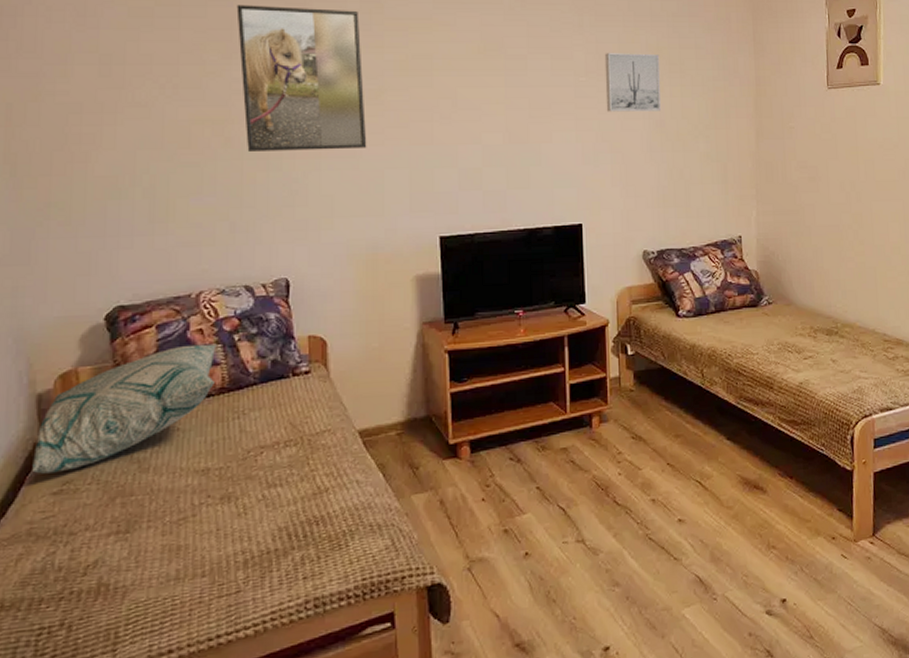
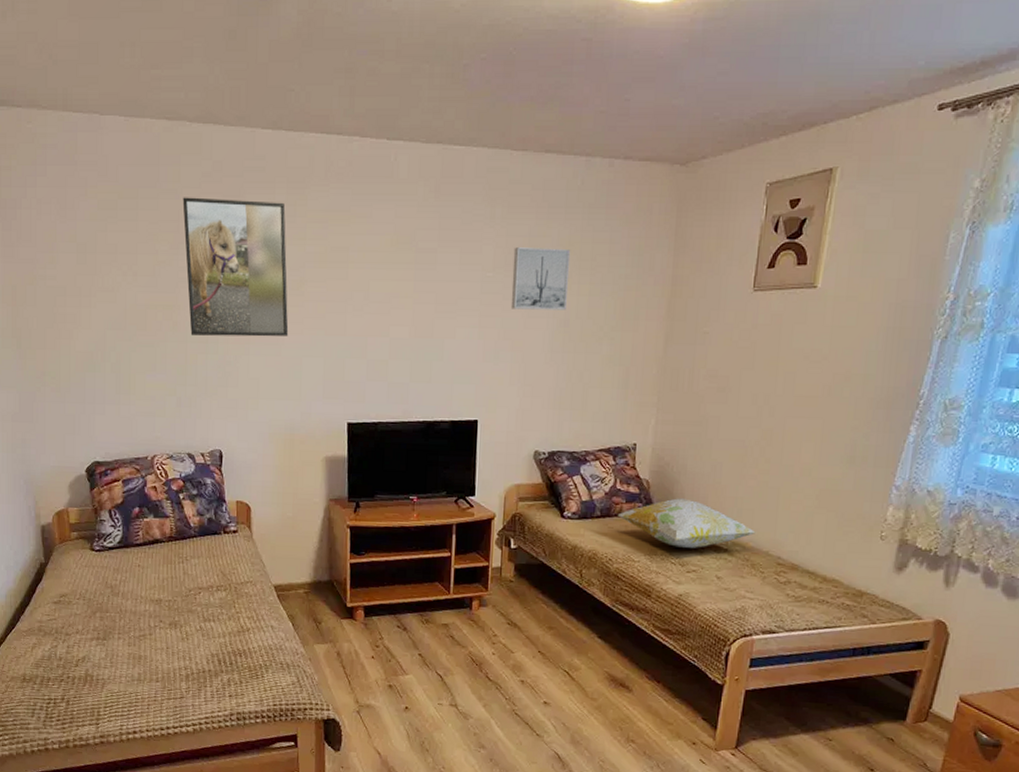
decorative pillow: present [32,343,217,474] -> none [40,498,167,587]
decorative pillow: none [731,285,862,335] -> present [617,498,757,548]

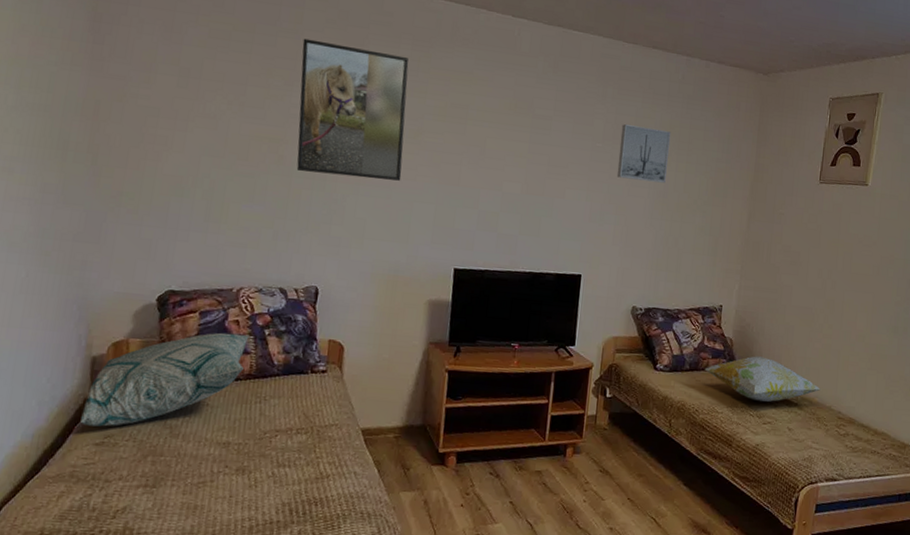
decorative pillow: none [40,498,167,587] -> present [80,332,250,427]

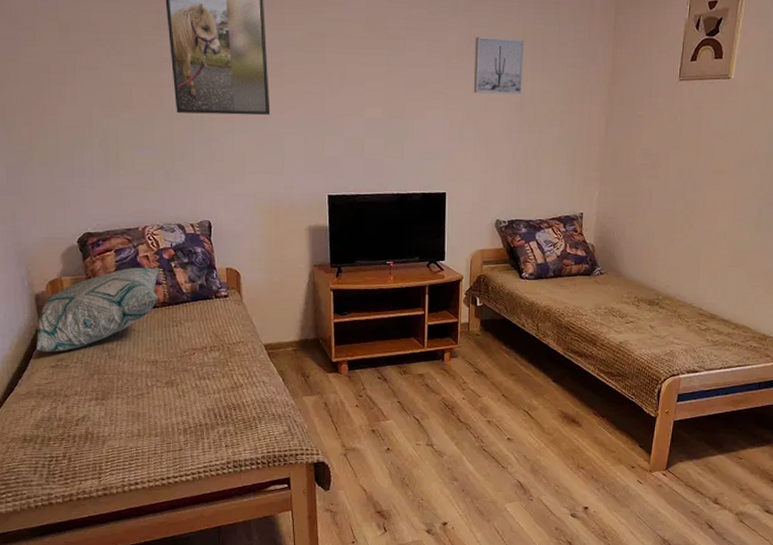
decorative pillow: present [704,356,822,402] -> none [568,260,683,302]

